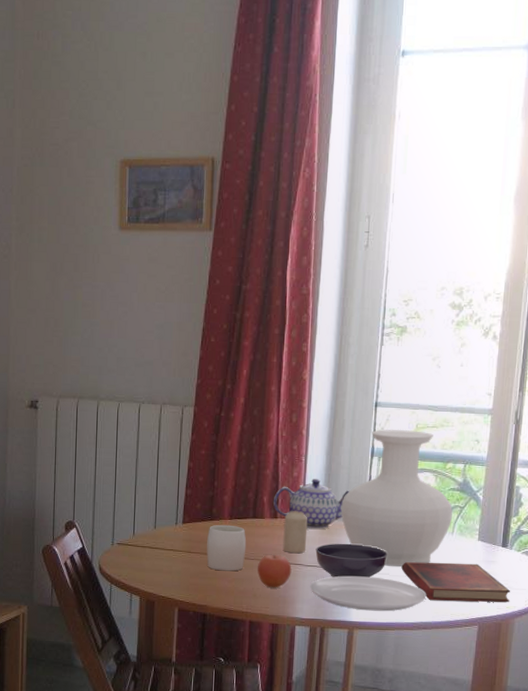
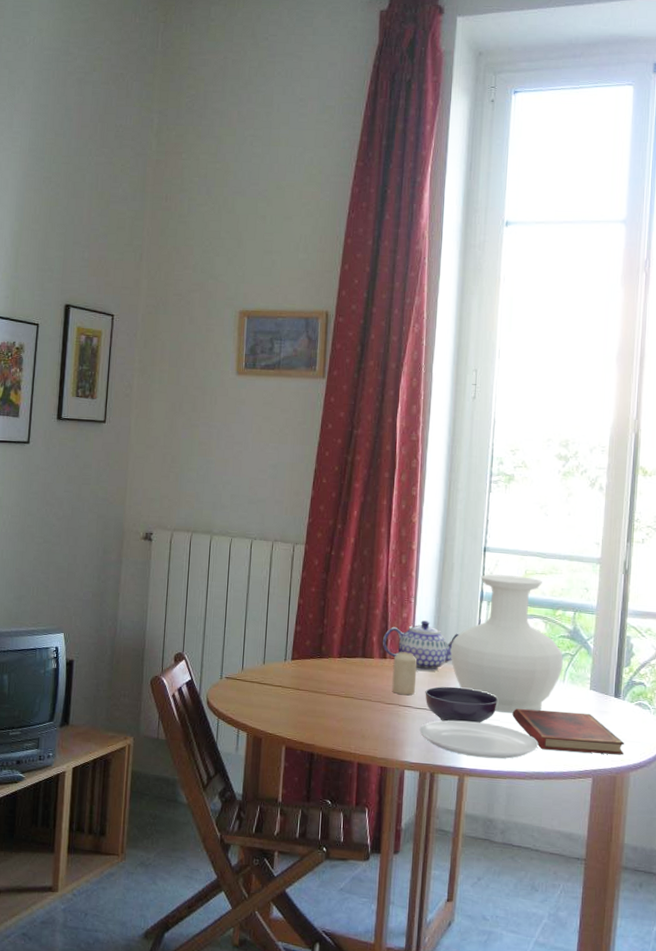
mug: present [206,524,247,572] -> none [315,662,356,711]
fruit: present [257,554,292,588] -> none [365,695,401,729]

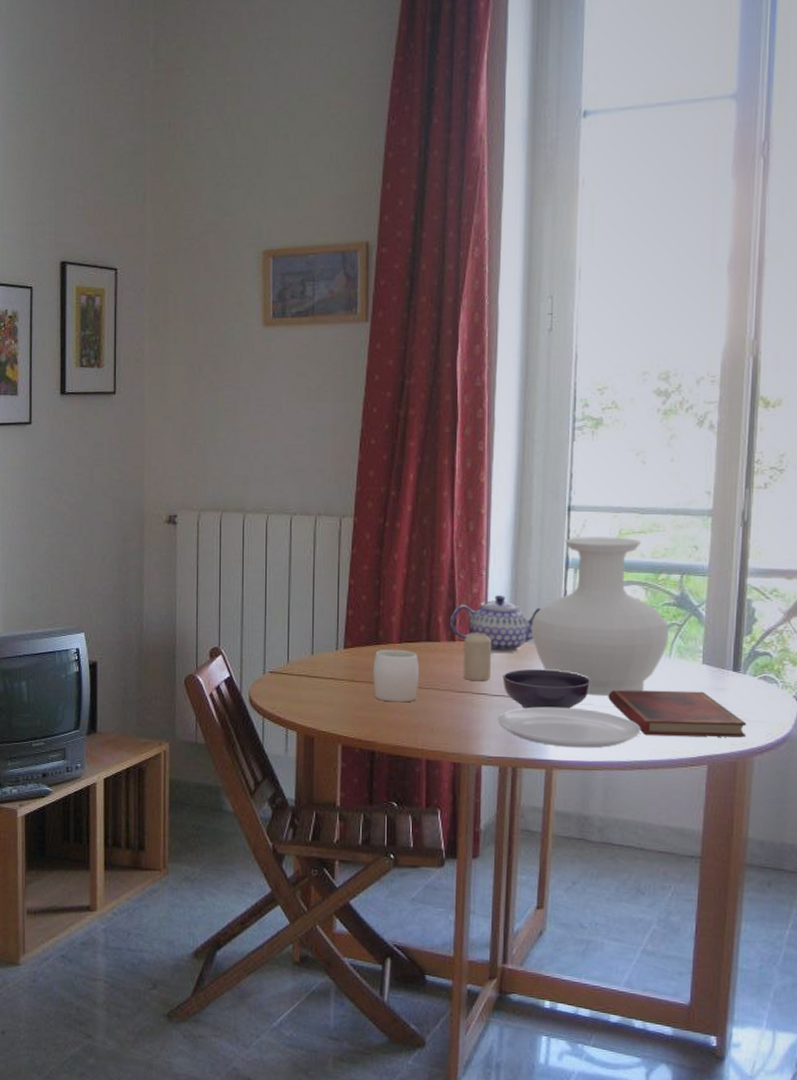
mug: none [315,662,356,711] -> present [372,649,420,703]

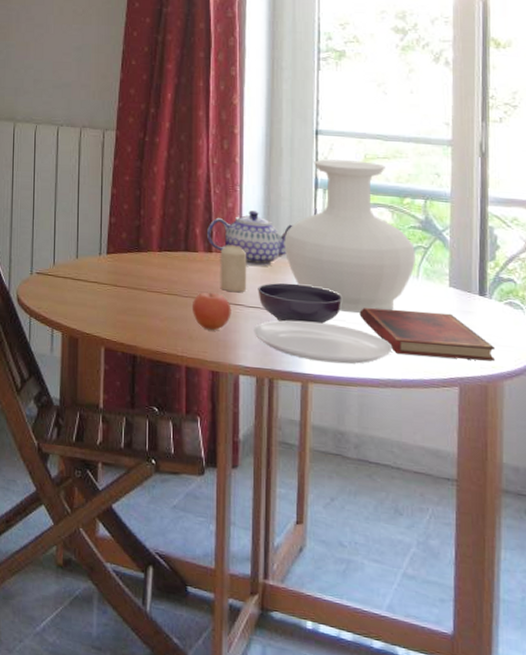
mug: present [372,649,420,703] -> none [133,256,179,309]
fruit: none [433,682,475,721] -> present [191,292,231,330]

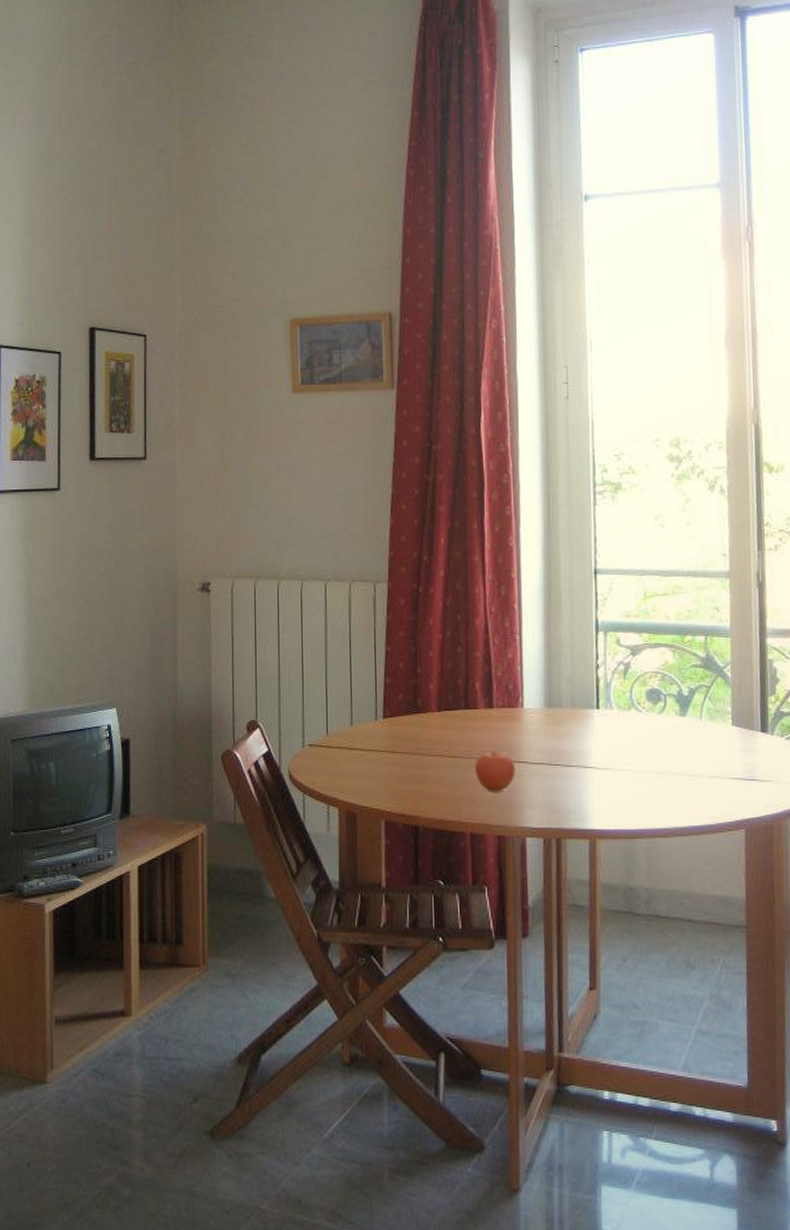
teapot: present [206,209,294,267] -> none [486,659,576,720]
candle: present [220,244,247,292] -> none [501,697,530,748]
plate: present [254,320,393,364] -> none [539,774,679,816]
bowl: present [258,282,343,324] -> none [541,735,628,776]
vase: present [284,159,417,313] -> none [566,599,699,760]
diary: present [359,308,496,362] -> none [645,753,780,800]

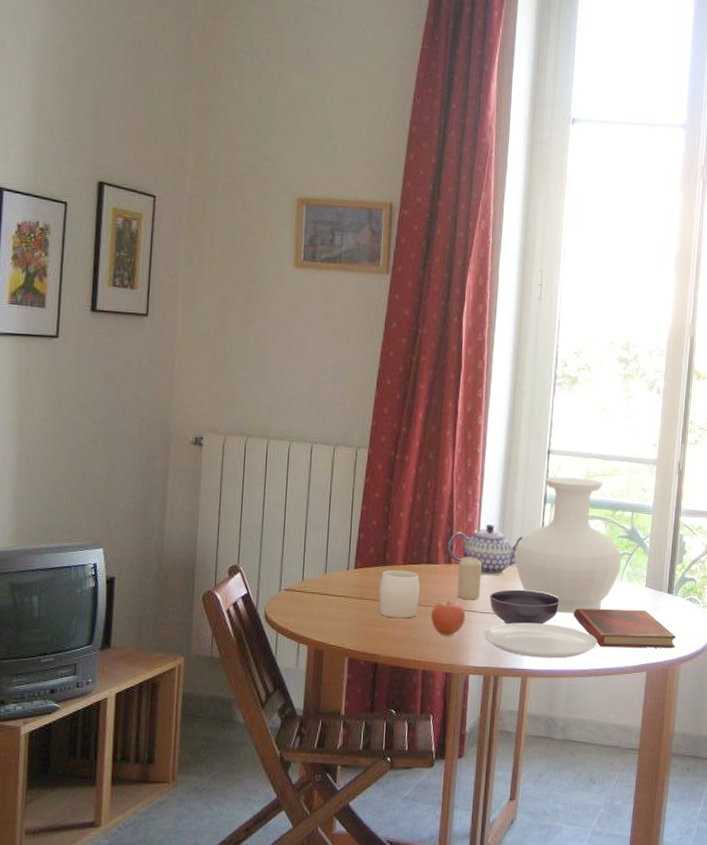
mug: none [412,718,460,774] -> present [378,570,421,619]
teapot: none [486,659,576,720] -> present [447,523,525,576]
candle: none [501,697,530,748] -> present [457,556,482,599]
plate: none [539,774,679,816] -> present [484,622,598,659]
bowl: none [541,735,628,776] -> present [489,589,561,625]
vase: none [566,599,699,760] -> present [514,477,622,613]
diary: none [645,753,780,800] -> present [573,608,677,648]

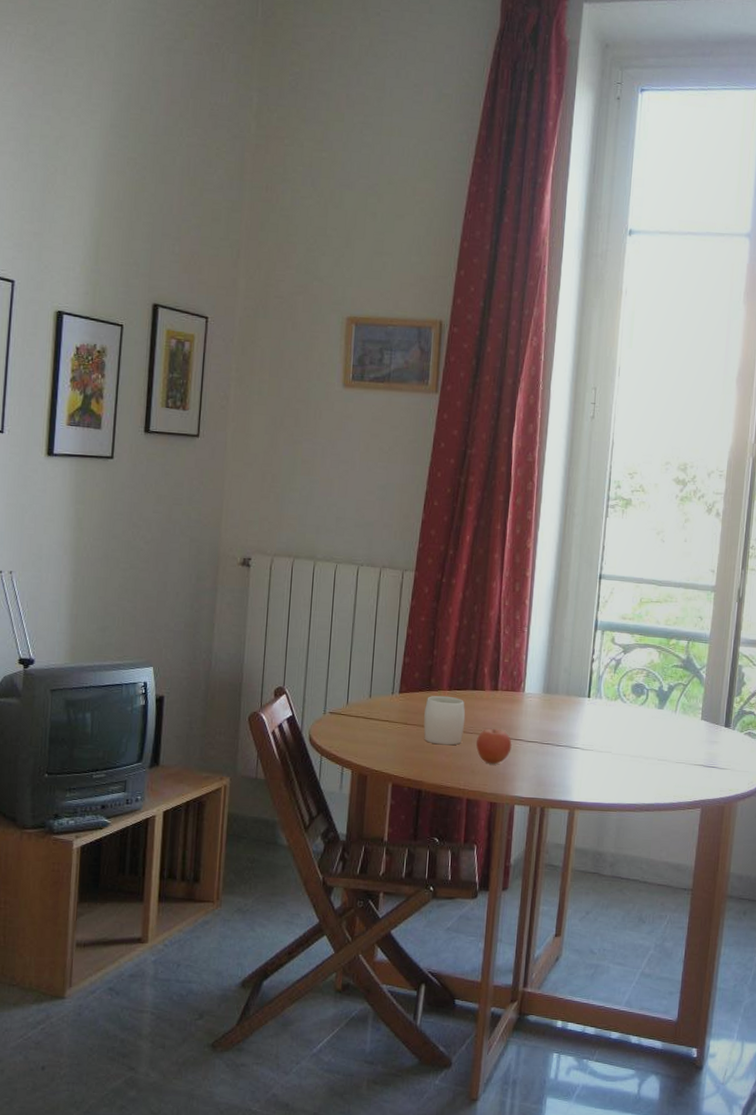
teapot: present [447,523,525,576] -> none [493,650,574,704]
candle: present [457,556,482,599] -> none [503,682,530,728]
plate: present [484,622,598,659] -> none [530,753,650,792]
bowl: present [489,589,561,625] -> none [536,718,611,756]
vase: present [514,477,622,613] -> none [563,602,676,745]
diary: present [573,608,677,648] -> none [624,740,734,785]

